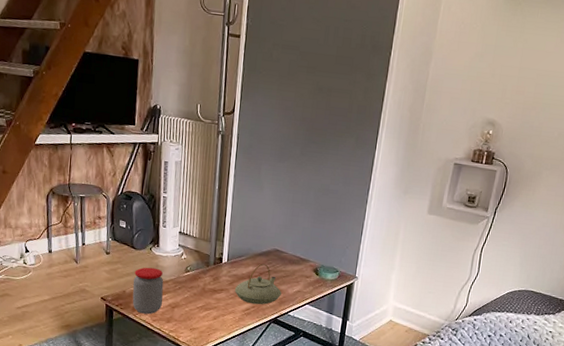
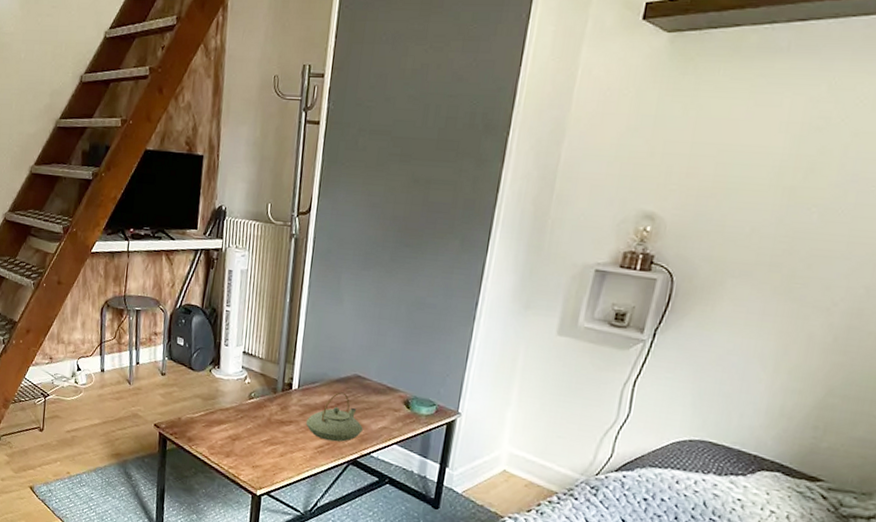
jar: present [132,267,164,314] -> none [188,391,224,446]

